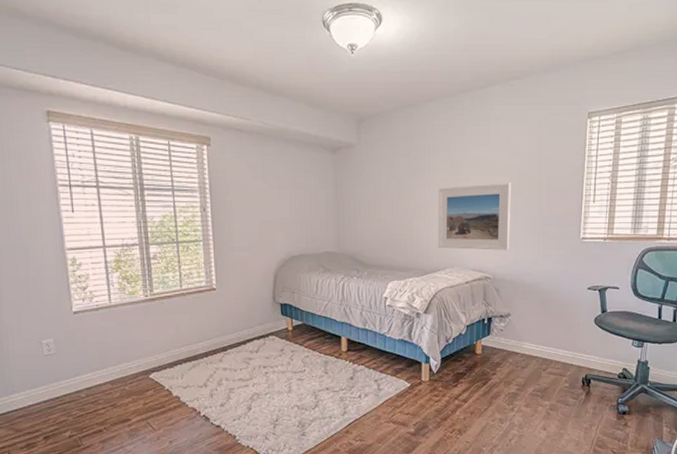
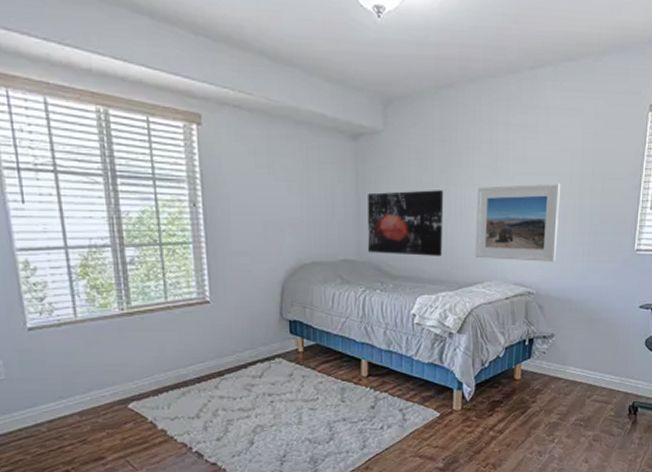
wall art: none [345,192,410,248] -> present [368,190,444,256]

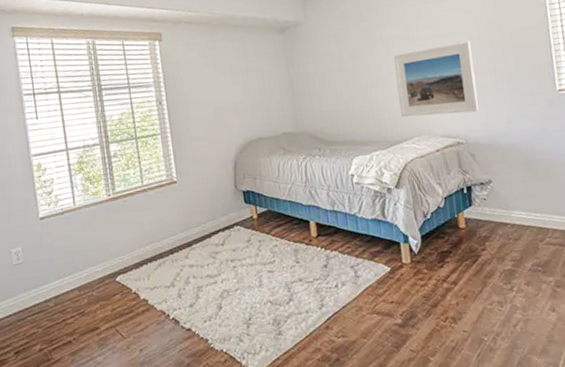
wall art: present [368,190,444,256] -> none [298,62,370,124]

